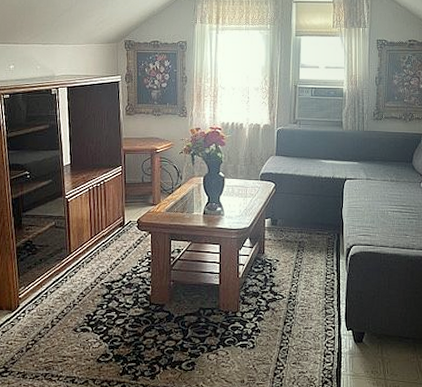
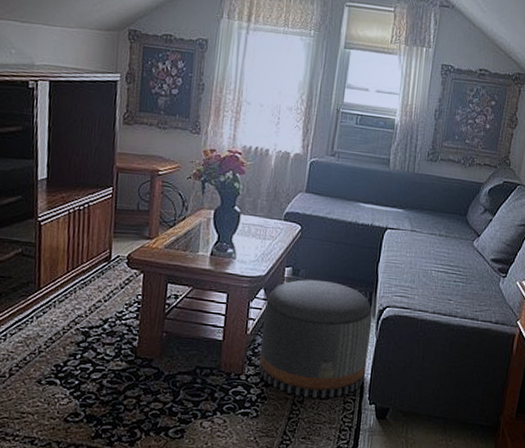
pouf: none [250,227,342,327] -> present [258,279,372,398]

